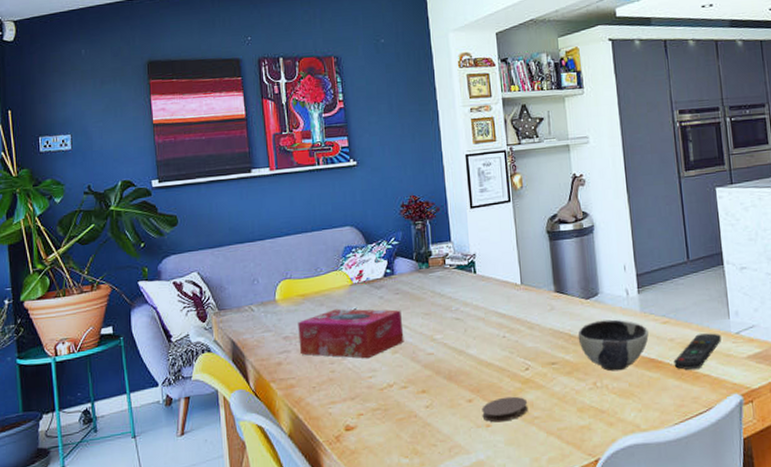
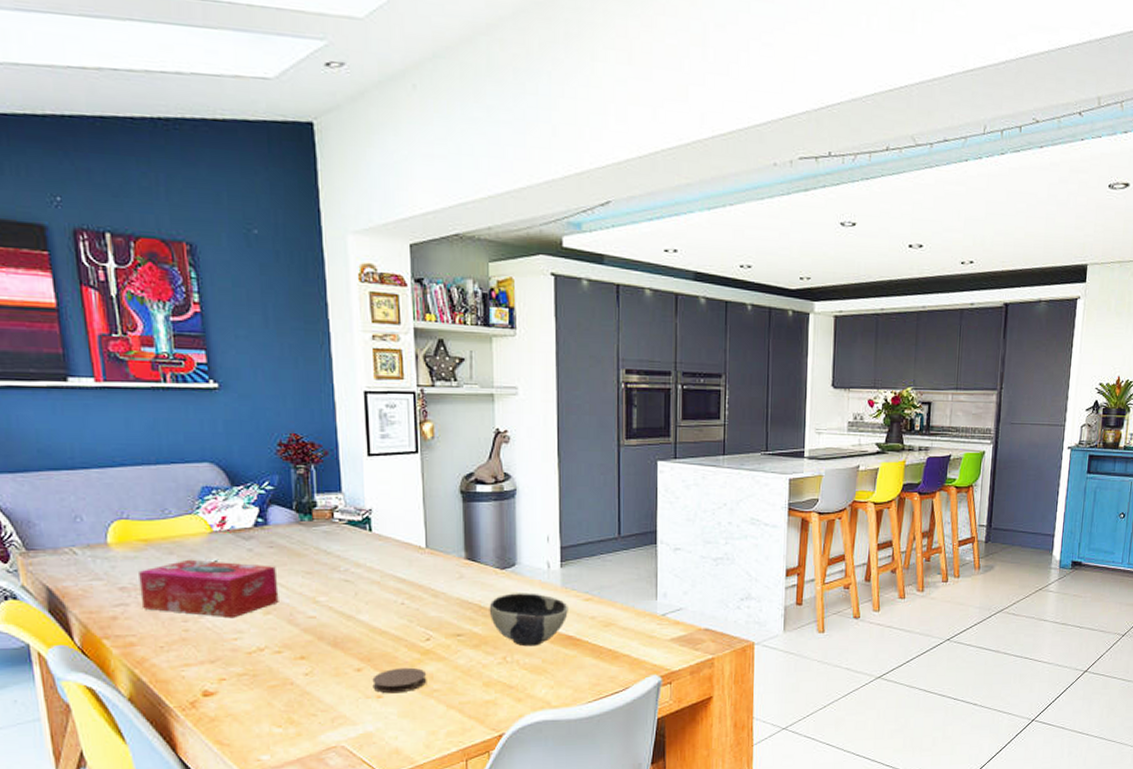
remote control: present [674,333,721,370] -> none [593,613,646,649]

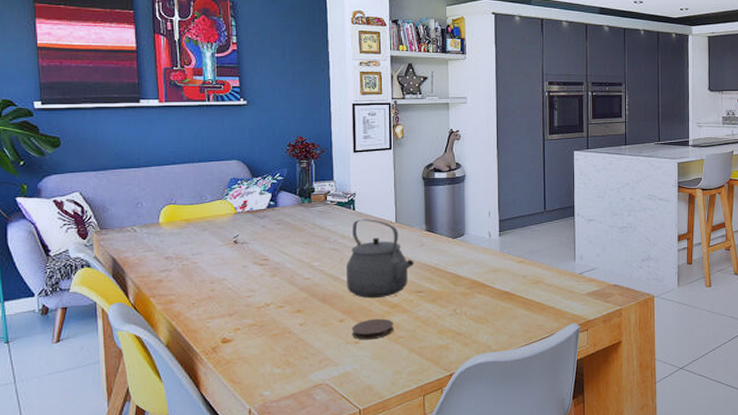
tissue box: present [139,559,279,619] -> none [180,234,283,280]
tea kettle: none [362,543,452,643] -> present [345,219,415,299]
bowl: present [489,593,568,647] -> none [443,257,505,301]

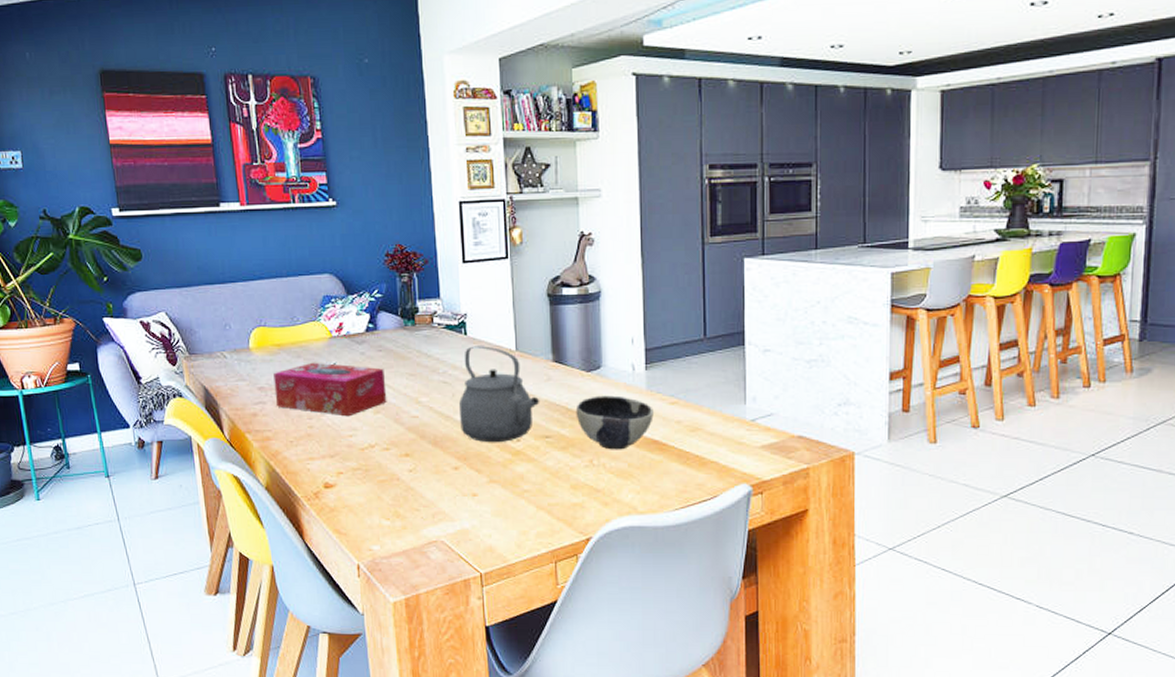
tissue box: none [180,234,283,280] -> present [273,362,387,417]
coaster: present [352,318,394,340] -> none [468,467,518,492]
bowl: none [443,257,505,301] -> present [575,395,654,450]

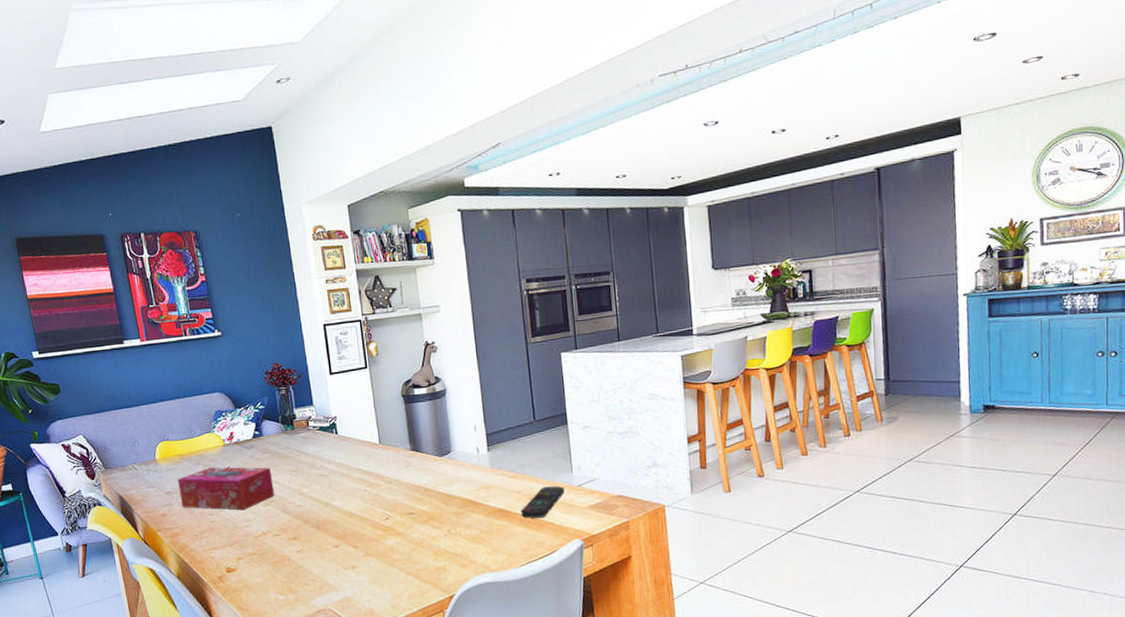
tea kettle: present [458,346,540,443] -> none [335,442,403,523]
bowl: present [575,395,654,450] -> none [432,474,498,520]
remote control: none [679,418,734,454] -> present [521,486,565,518]

